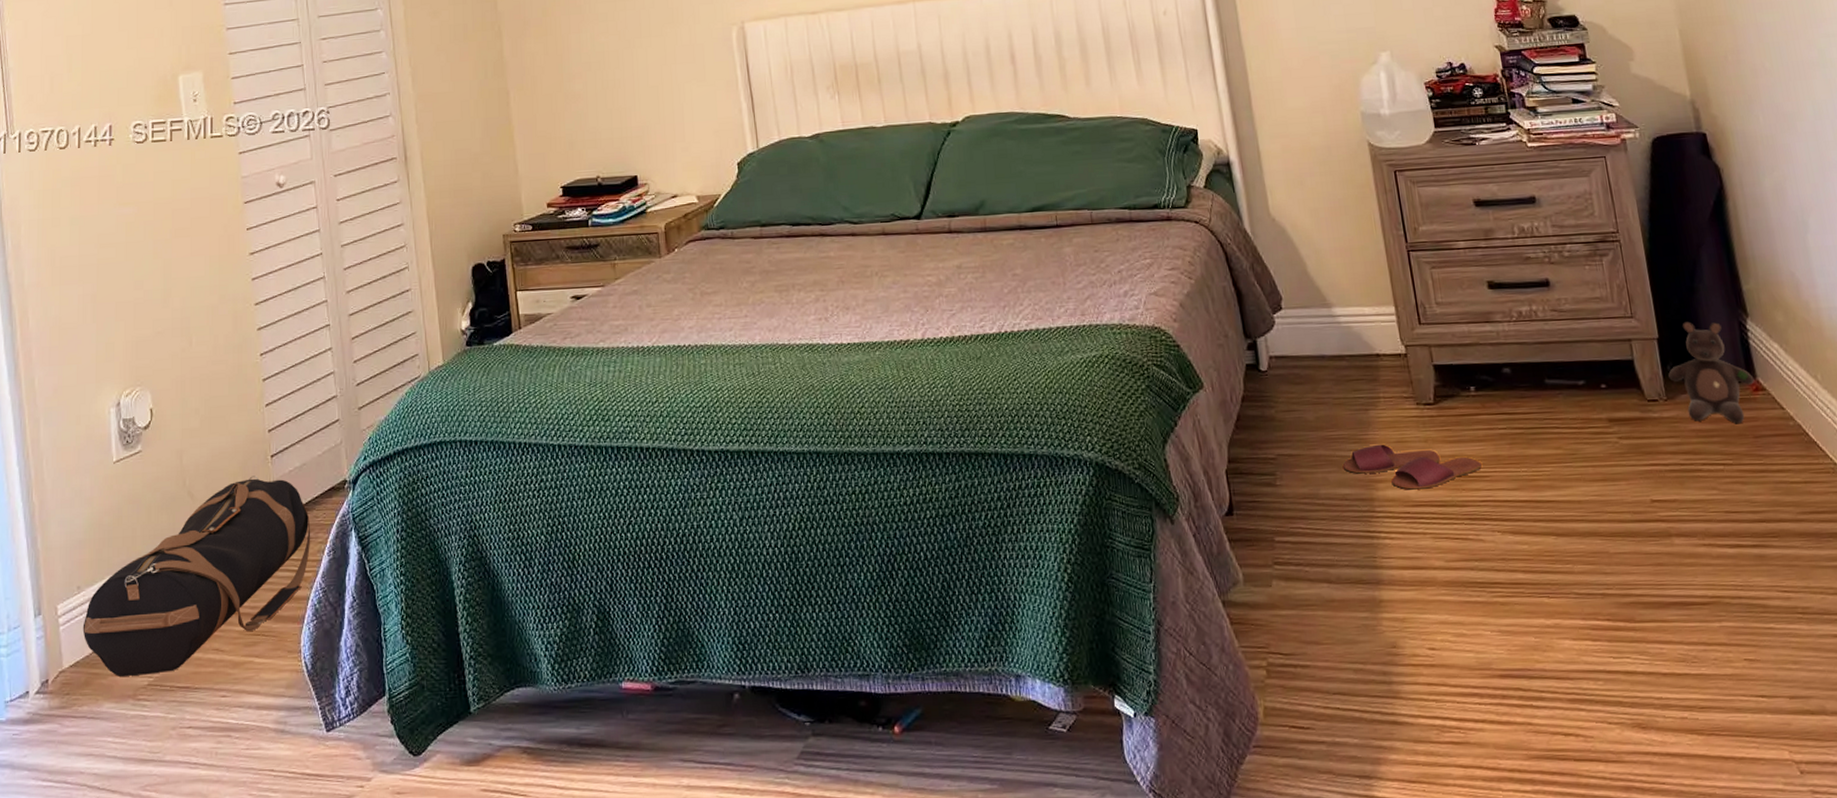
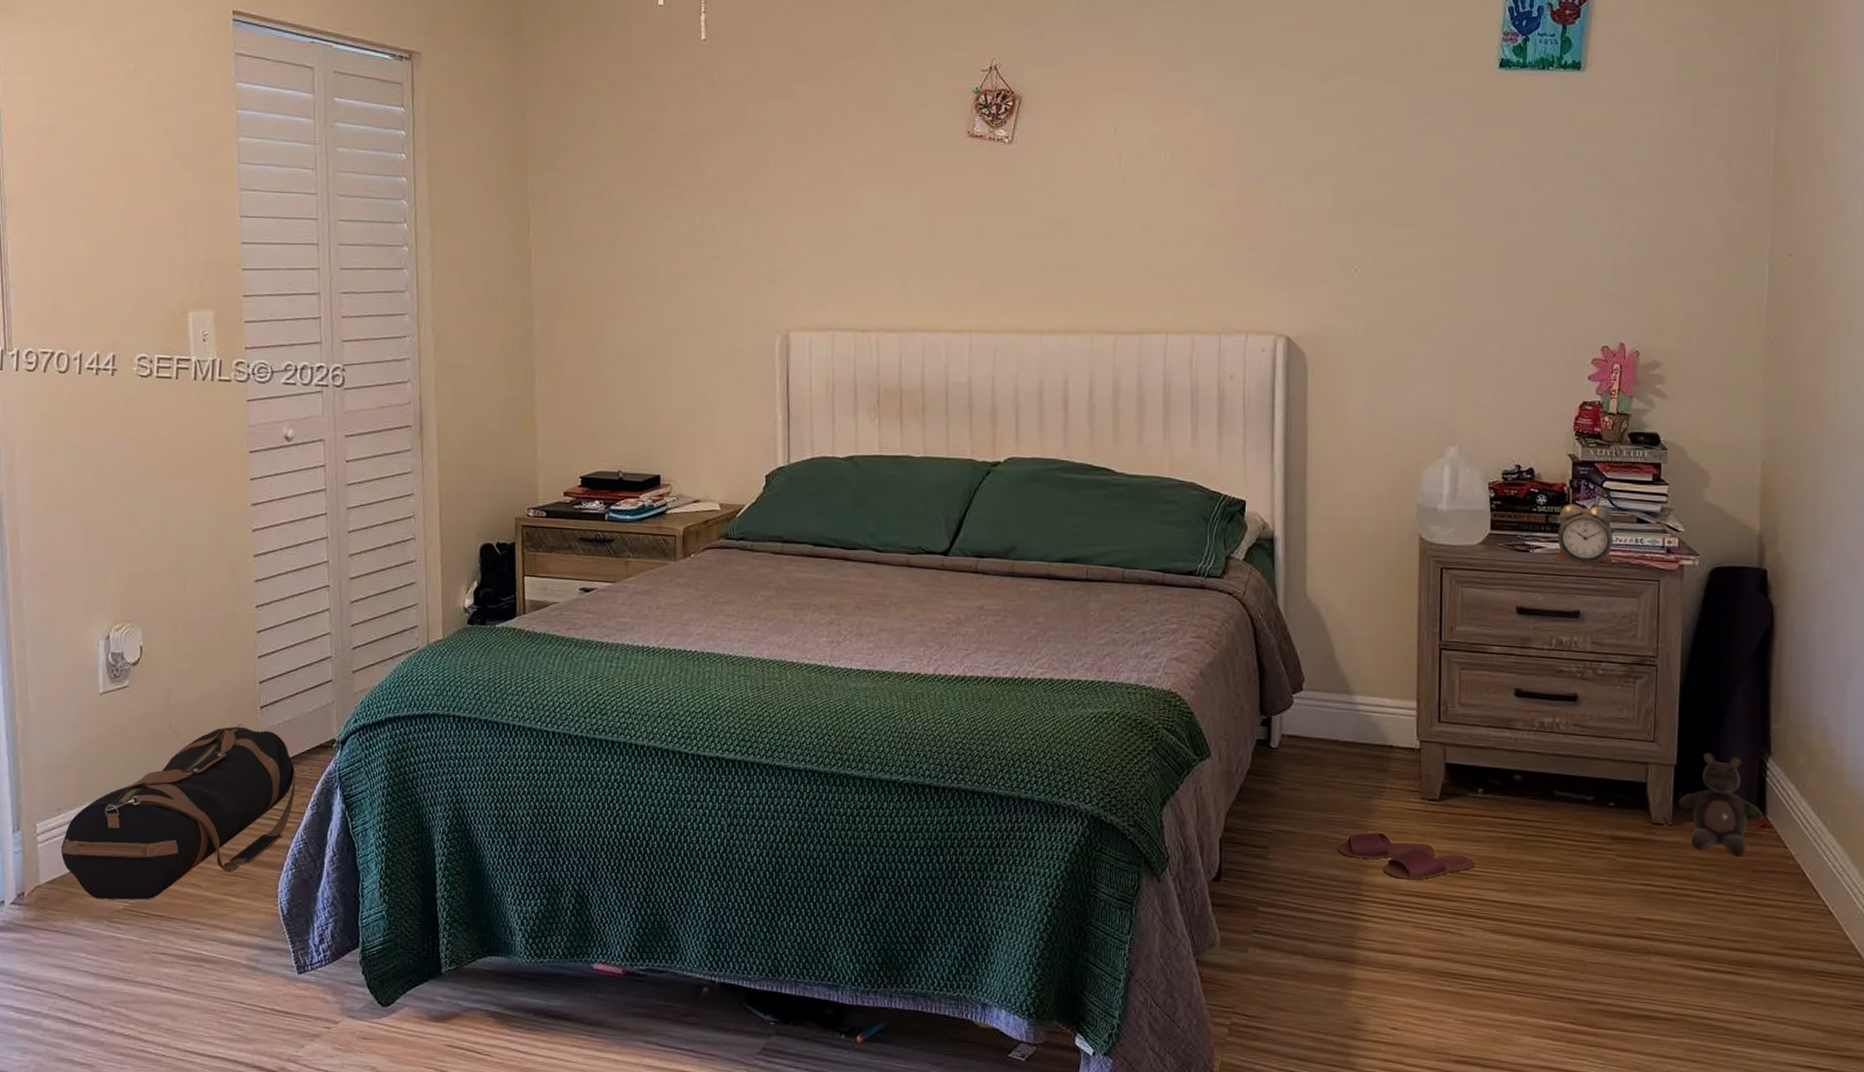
alarm clock: none [1497,91,1559,151] -> present [1555,504,1614,566]

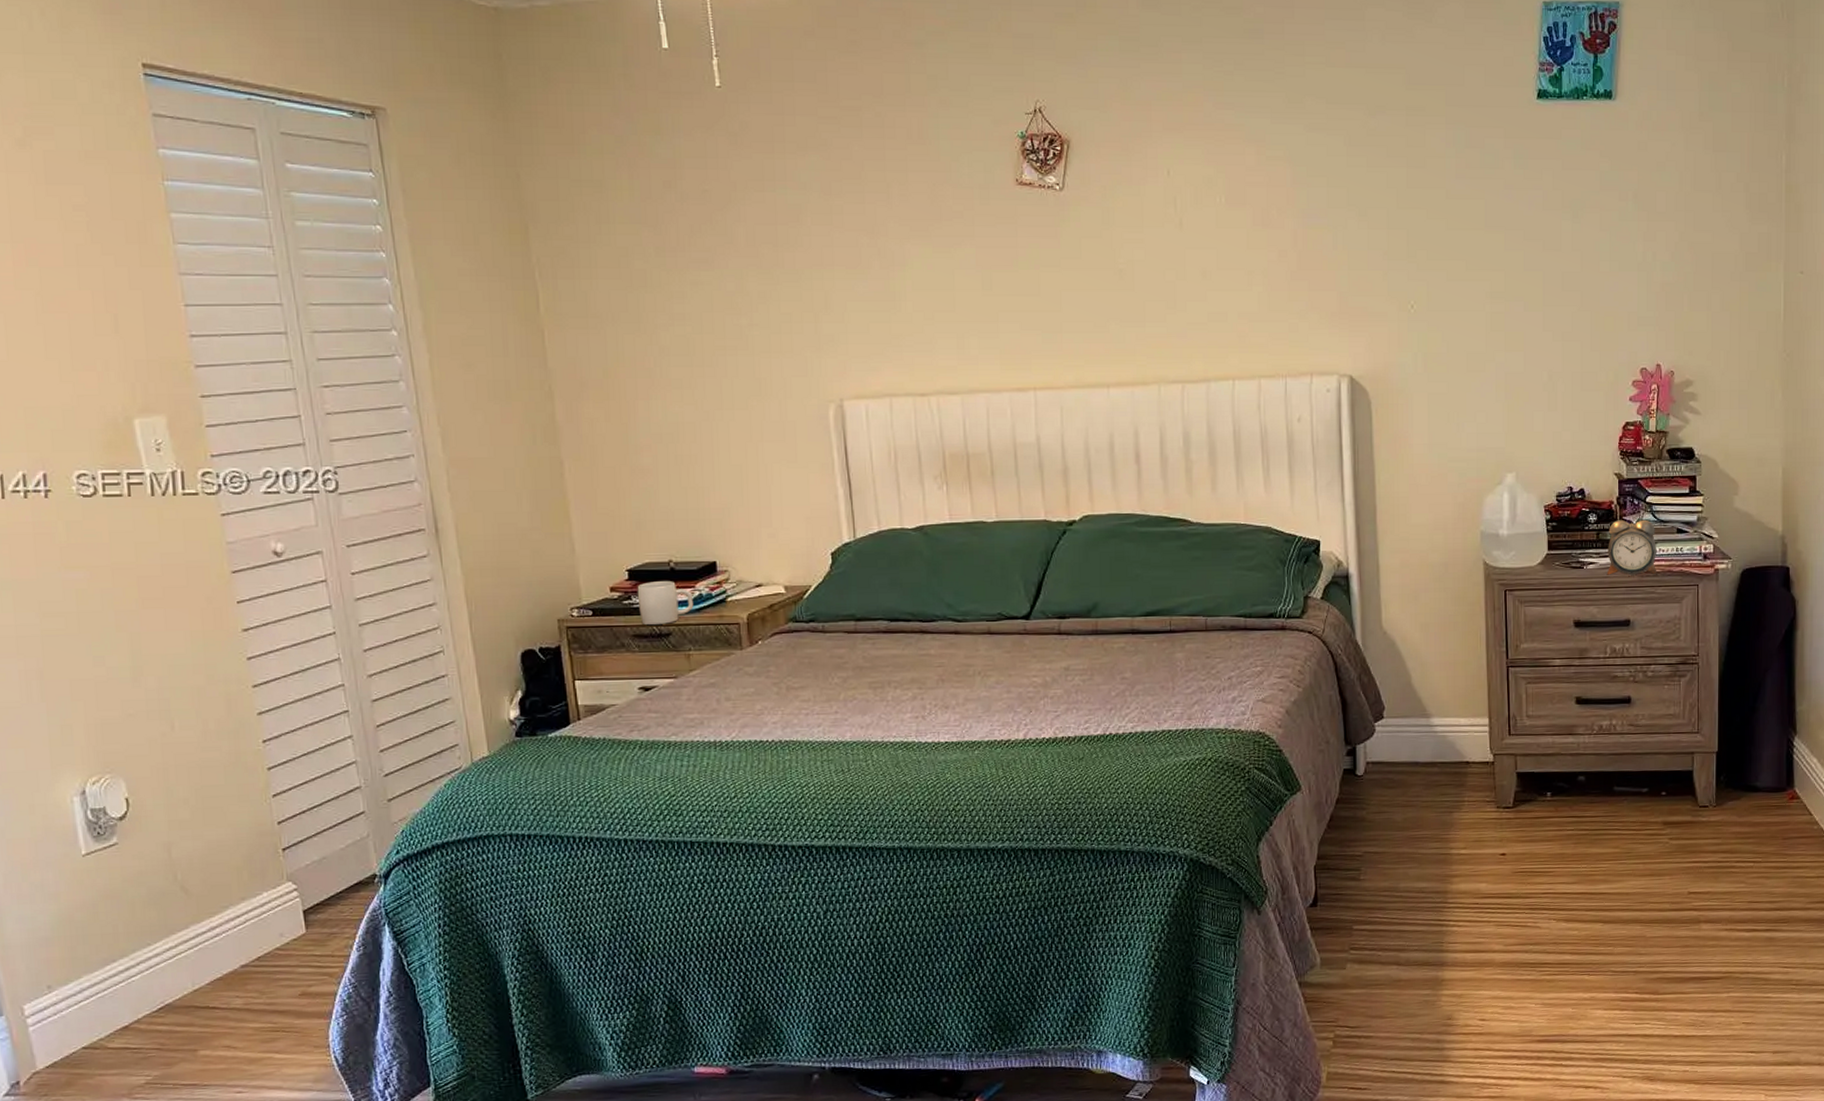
duffel bag: present [60,724,296,900] -> none [58,870,336,1076]
mug: none [587,489,637,531] -> present [637,581,694,626]
slippers: present [1338,832,1475,880] -> none [1424,843,1547,884]
stuffed animal: present [1679,752,1764,857] -> none [1721,737,1792,828]

